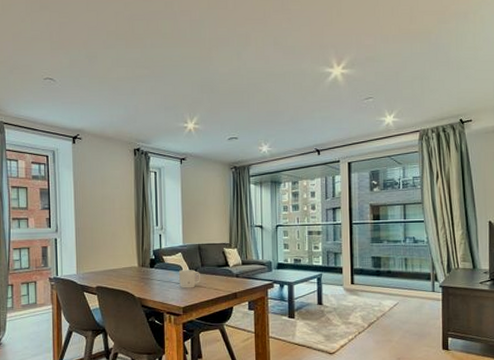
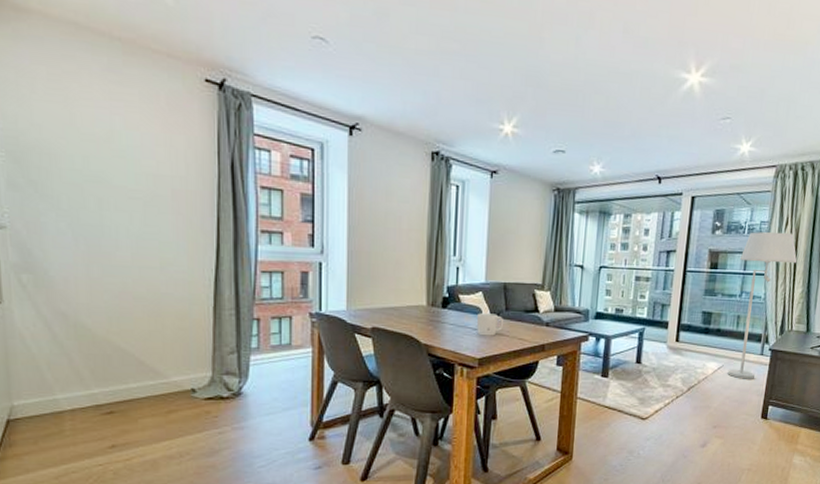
floor lamp: none [399,184,453,314] -> present [727,231,797,379]

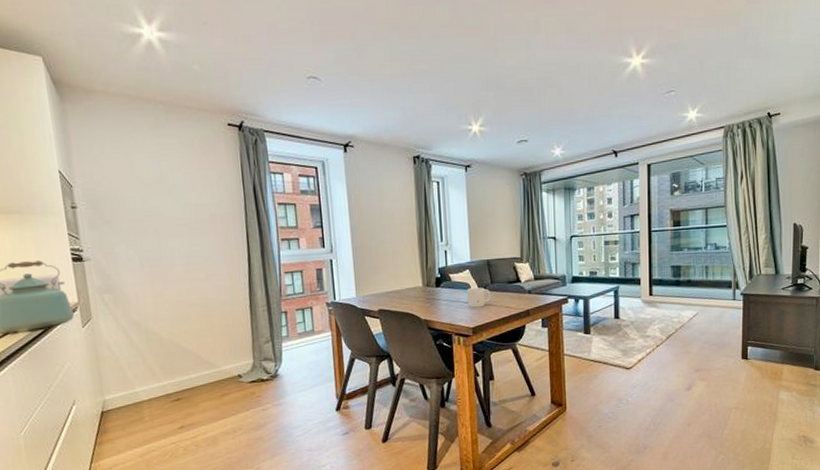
floor lamp: present [727,231,797,379] -> none [700,185,757,324]

